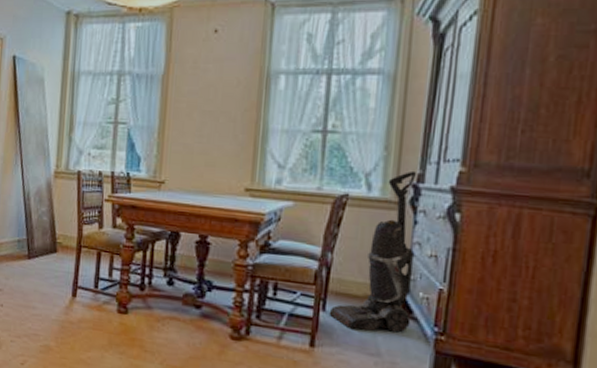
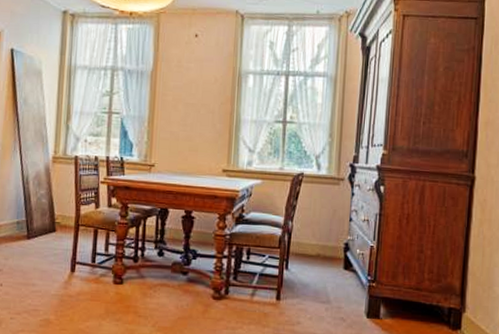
vacuum cleaner: present [329,170,417,332] -> none [290,153,353,283]

